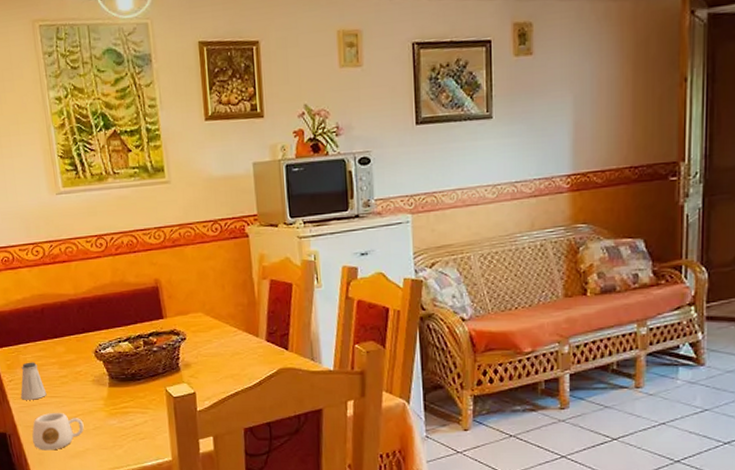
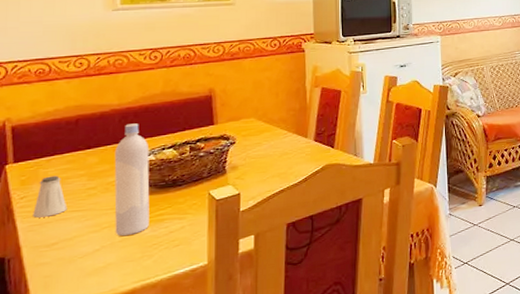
mug: present [32,412,84,451] -> none [40,227,109,272]
bottle: none [77,314,116,424] -> present [114,123,150,236]

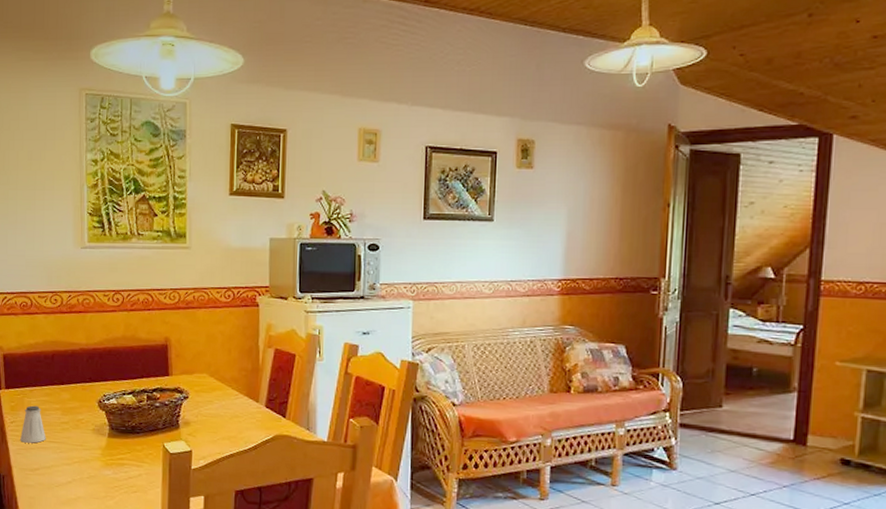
bottle: present [114,123,150,236] -> none [83,365,112,474]

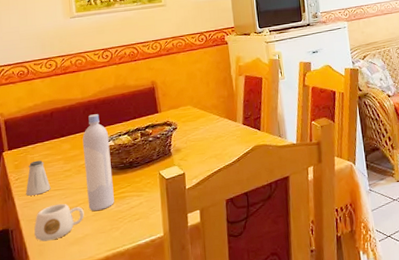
mug: none [26,457,79,496] -> present [34,203,84,242]
bottle: none [83,365,112,474] -> present [82,114,114,211]

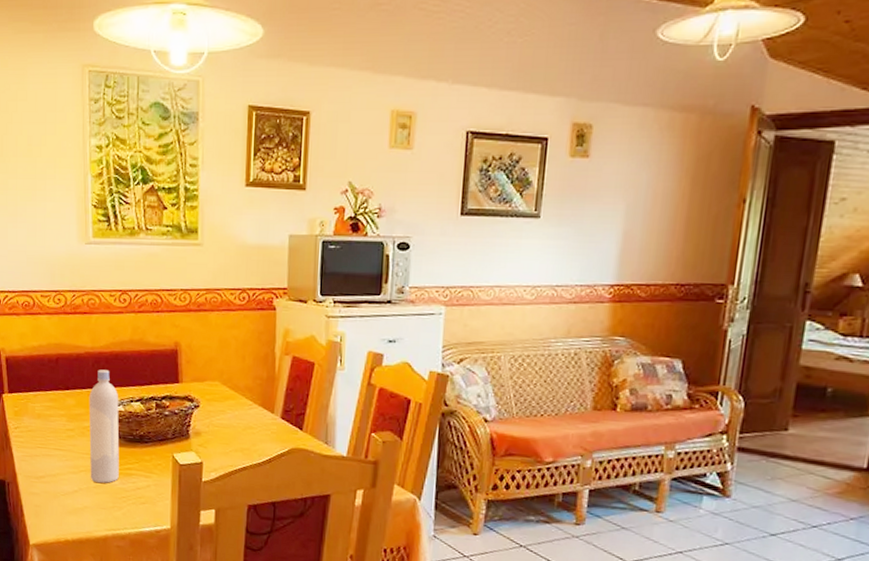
saltshaker: present [26,160,51,196] -> none [25,411,51,450]
mug: present [34,203,84,242] -> none [31,465,85,504]

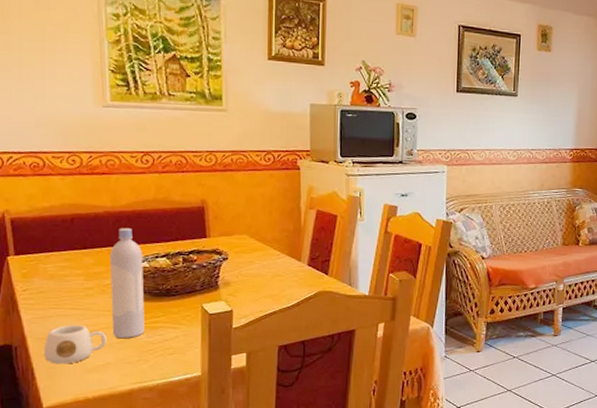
mug: none [31,465,85,504] -> present [44,324,107,364]

